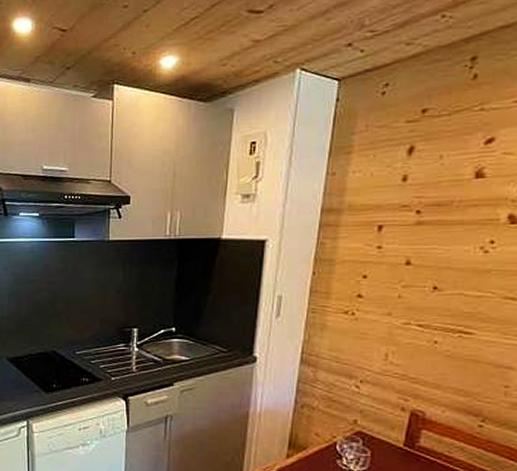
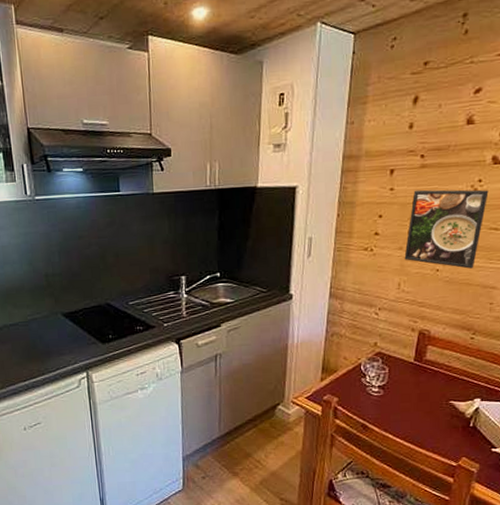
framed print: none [393,249,503,343] -> present [404,189,489,269]

